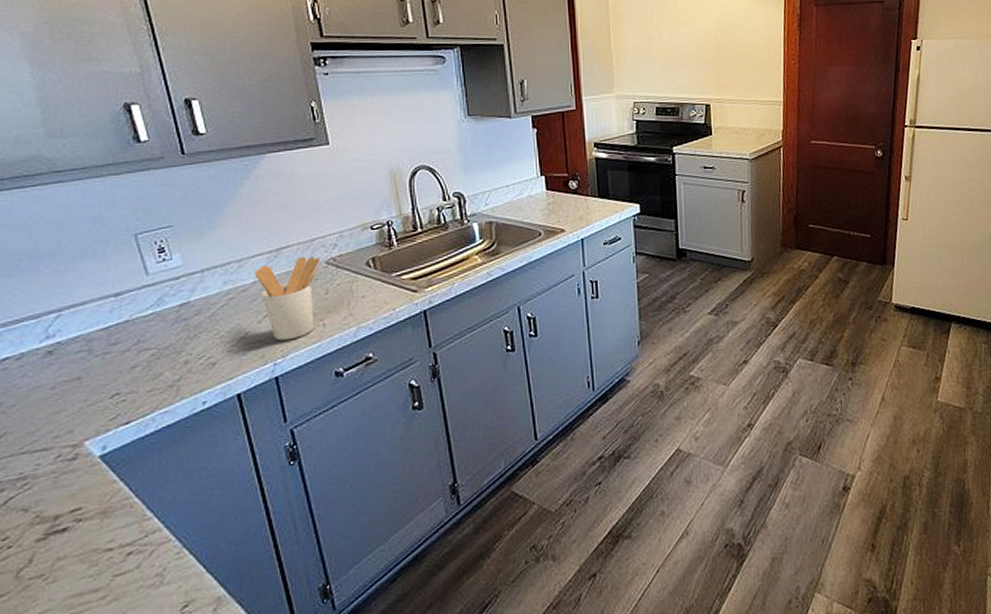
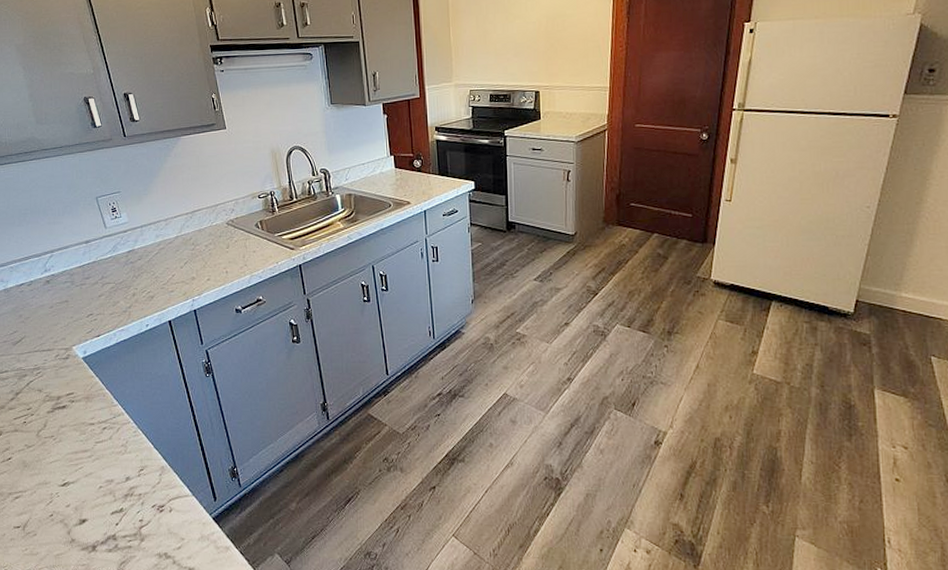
utensil holder: present [254,256,321,341] -> none [177,218,223,283]

